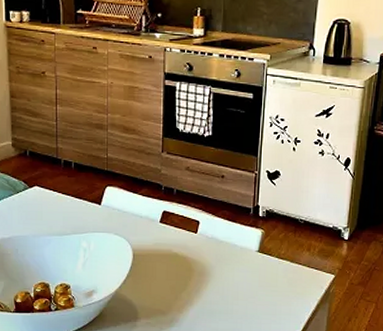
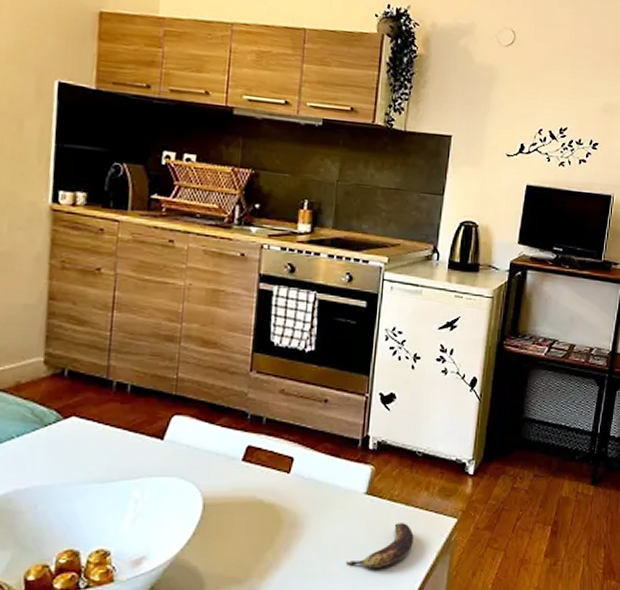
banana: none [243,276,298,310] -> present [345,523,414,568]

